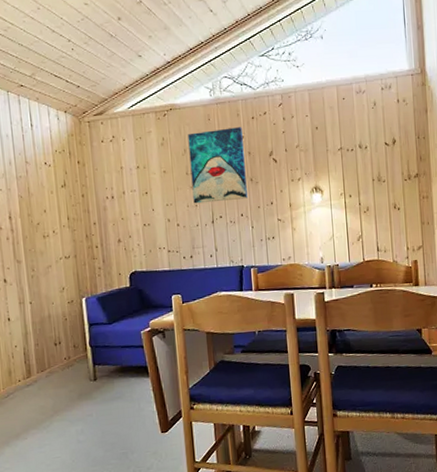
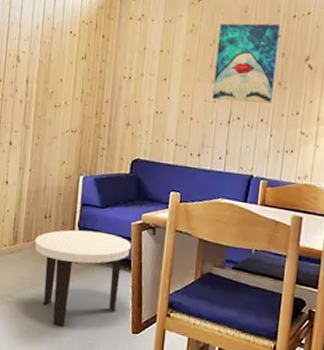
side table: none [49,346,145,445] -> present [34,230,131,327]

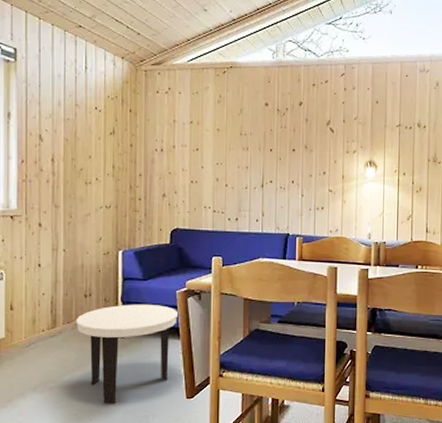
wall art: present [212,23,280,104] -> none [245,92,302,166]

